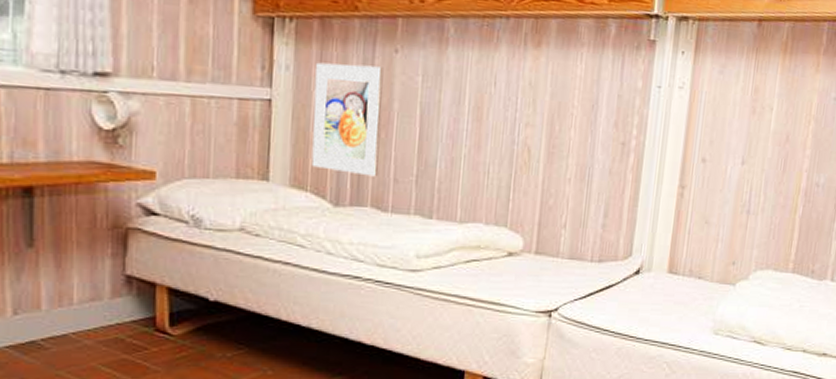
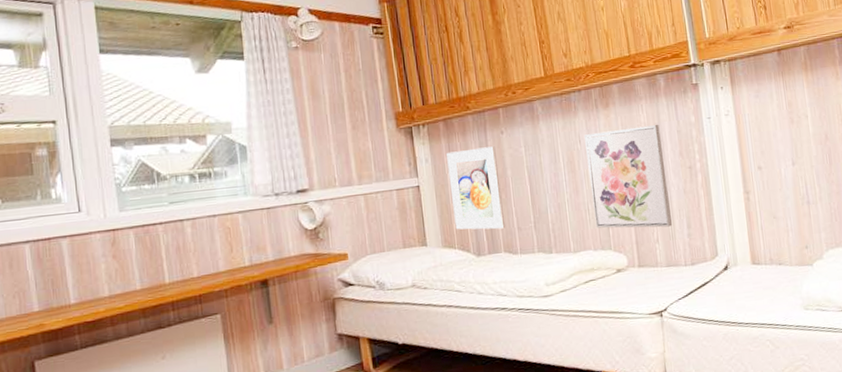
wall art: none [493,76,598,212] -> present [583,125,673,229]

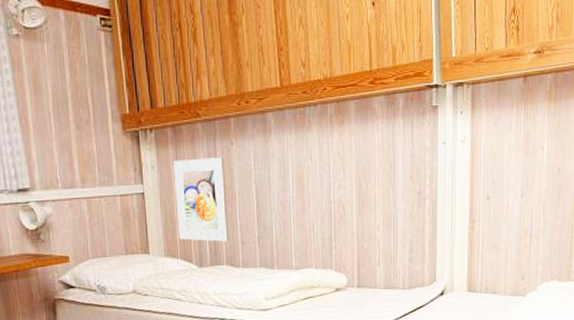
wall art: present [583,125,673,229] -> none [315,147,396,251]

